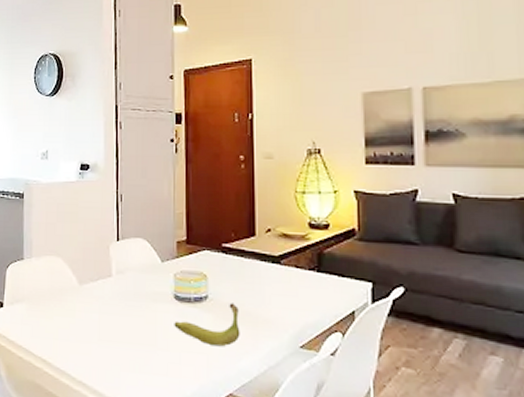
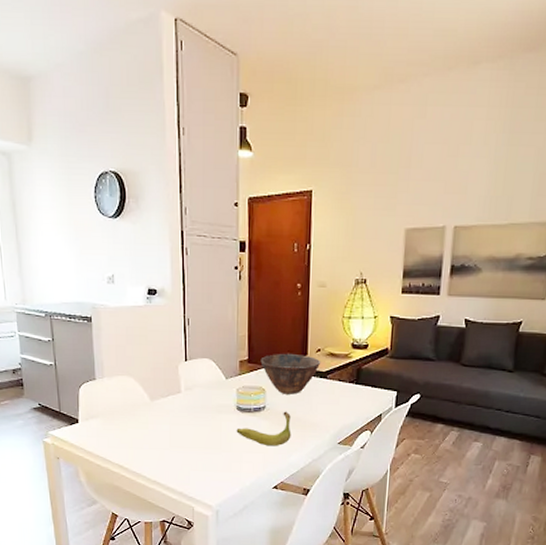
bowl: none [201,233,273,283] -> present [260,353,321,394]

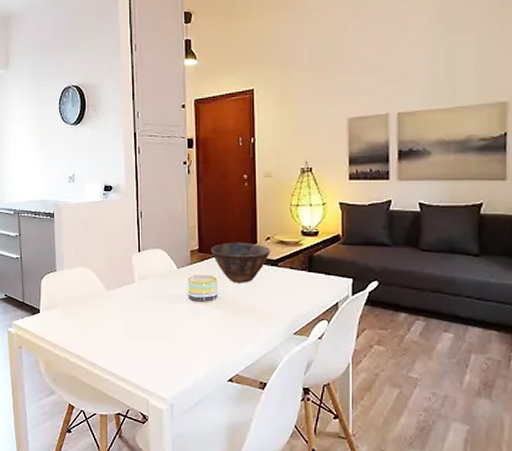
banana: present [236,411,291,446] -> none [189,300,245,337]

